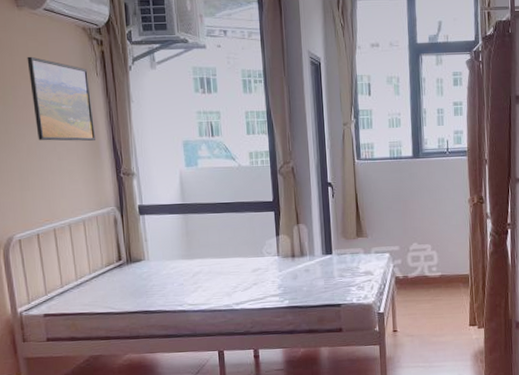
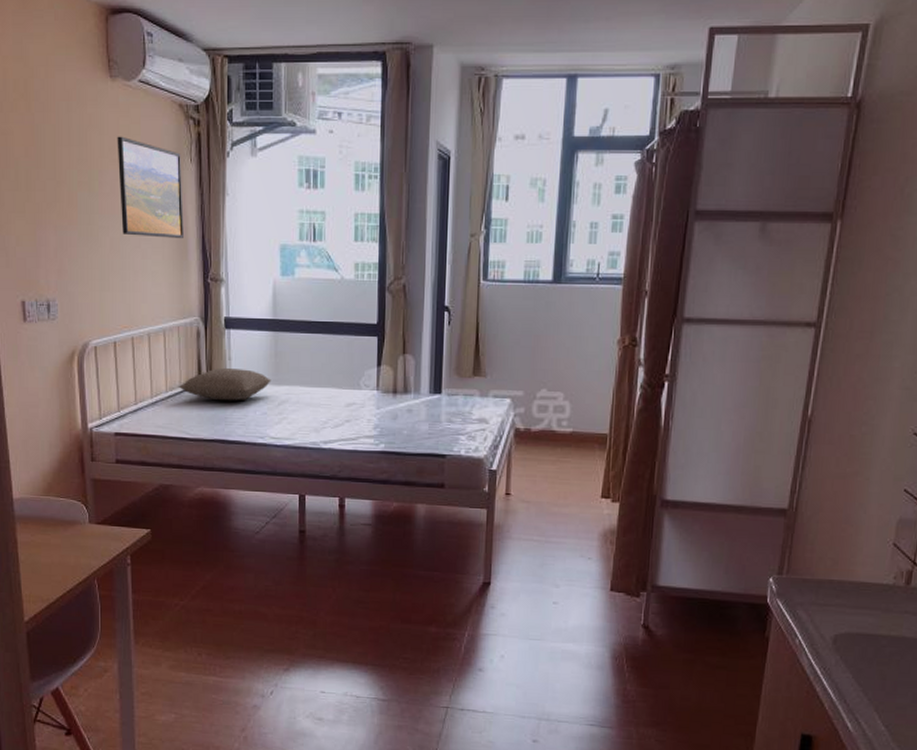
pillow: none [101,248,185,278] -> present [179,368,272,401]

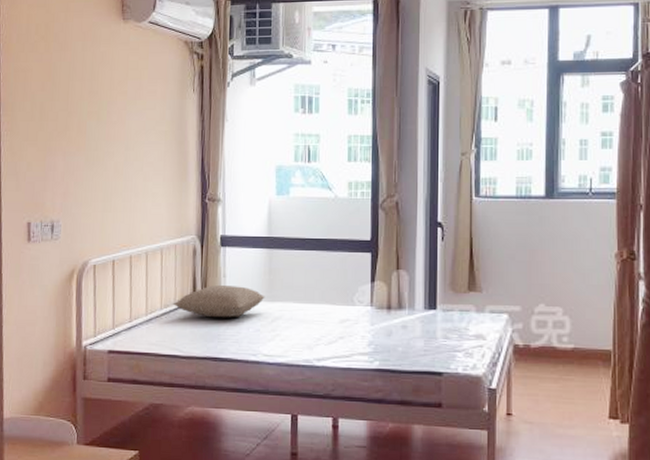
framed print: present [117,136,183,238] -> none [126,70,185,161]

